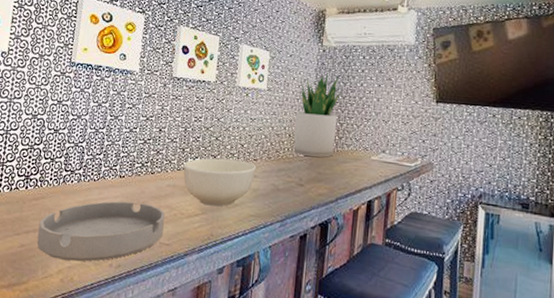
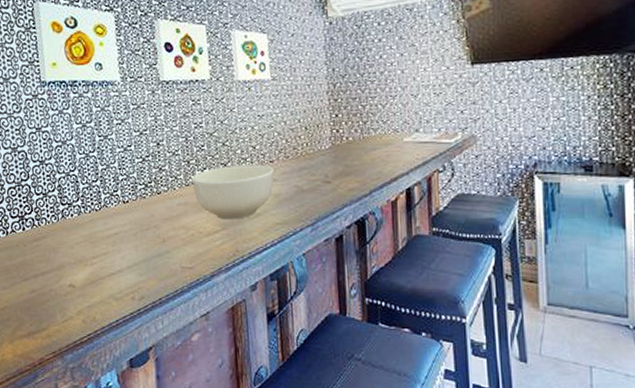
ashtray: present [37,201,165,262] -> none [46,227,183,300]
planter: present [294,73,341,158] -> none [309,49,359,150]

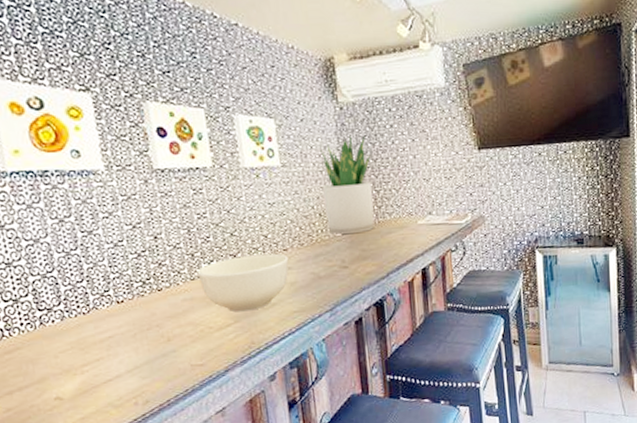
planter: none [309,49,359,150] -> present [320,135,375,235]

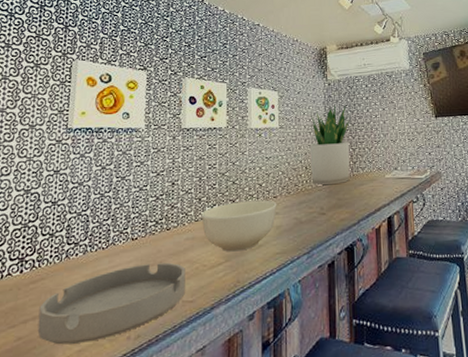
ashtray: none [23,326,193,414] -> present [37,262,186,345]

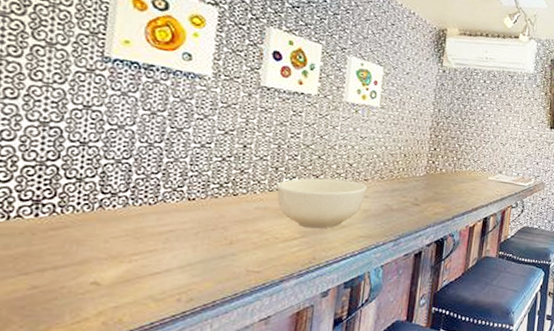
ashtray: present [37,262,186,345] -> none [59,227,253,300]
planter: present [310,104,350,186] -> none [409,94,461,178]

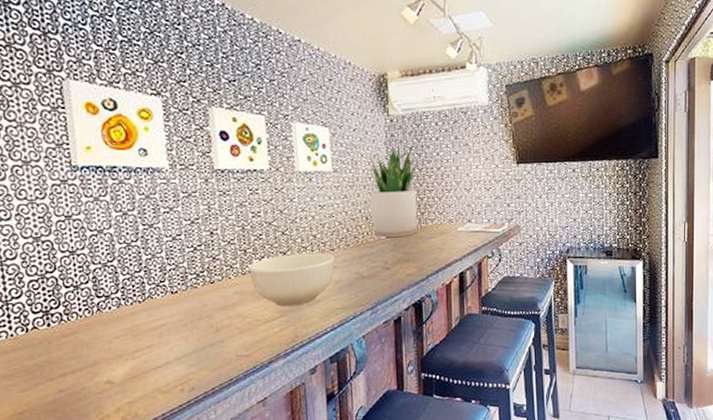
planter: none [409,94,461,178] -> present [370,145,417,238]

